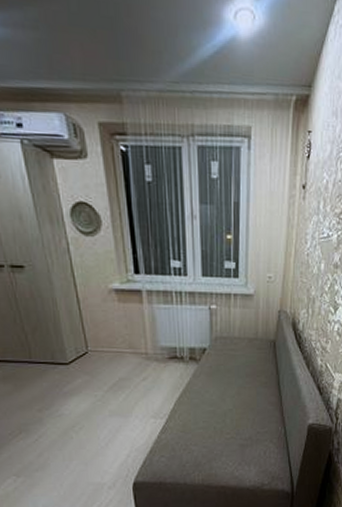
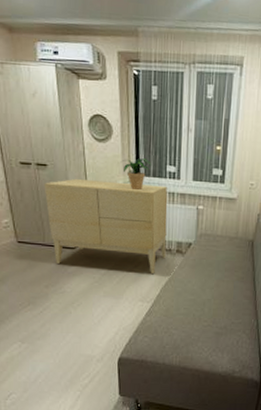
sideboard: none [22,282,178,386] -> present [44,179,168,274]
potted plant: none [117,253,152,292] -> present [123,158,151,191]

